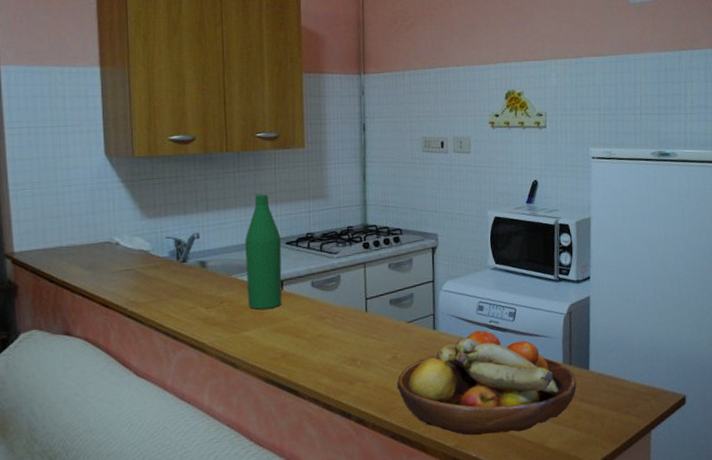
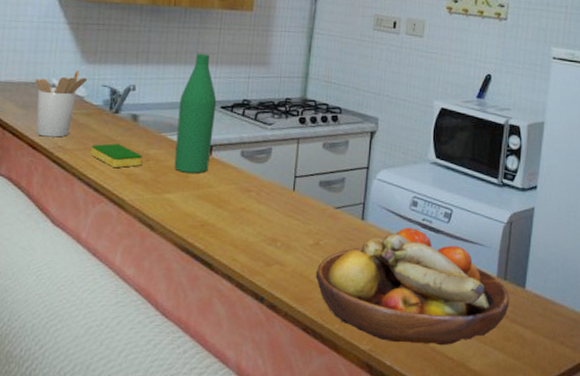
utensil holder: none [97,225,151,294] -> present [35,70,88,138]
dish sponge: none [164,291,217,315] -> present [91,143,143,168]

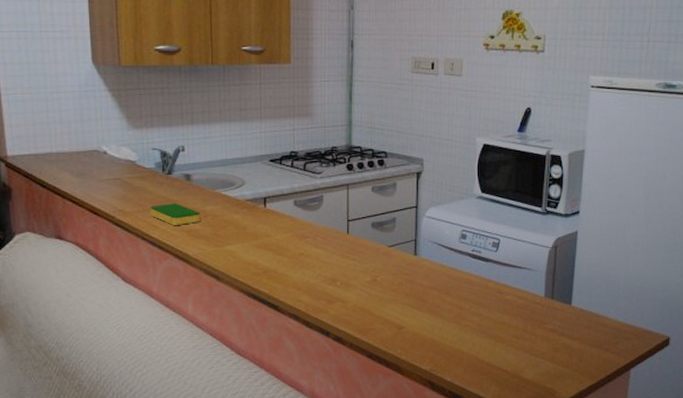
utensil holder: present [35,70,88,138] -> none [86,135,137,202]
bottle: present [174,53,217,173] -> none [229,110,265,225]
fruit bowl: present [315,227,510,346] -> none [375,259,557,362]

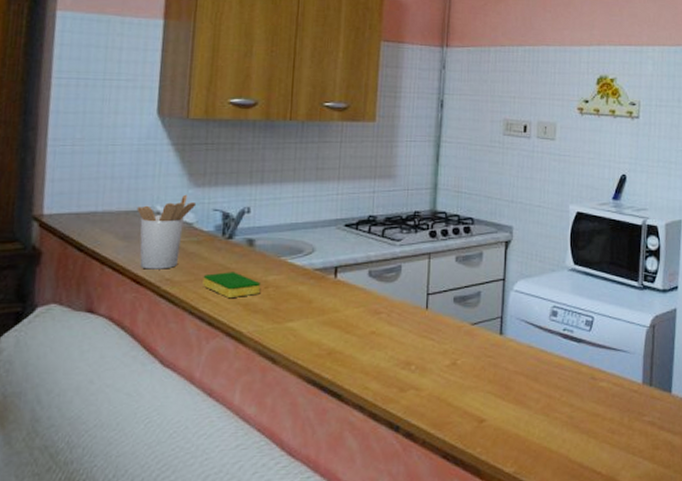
utensil holder: none [86,135,137,202] -> present [136,194,197,270]

